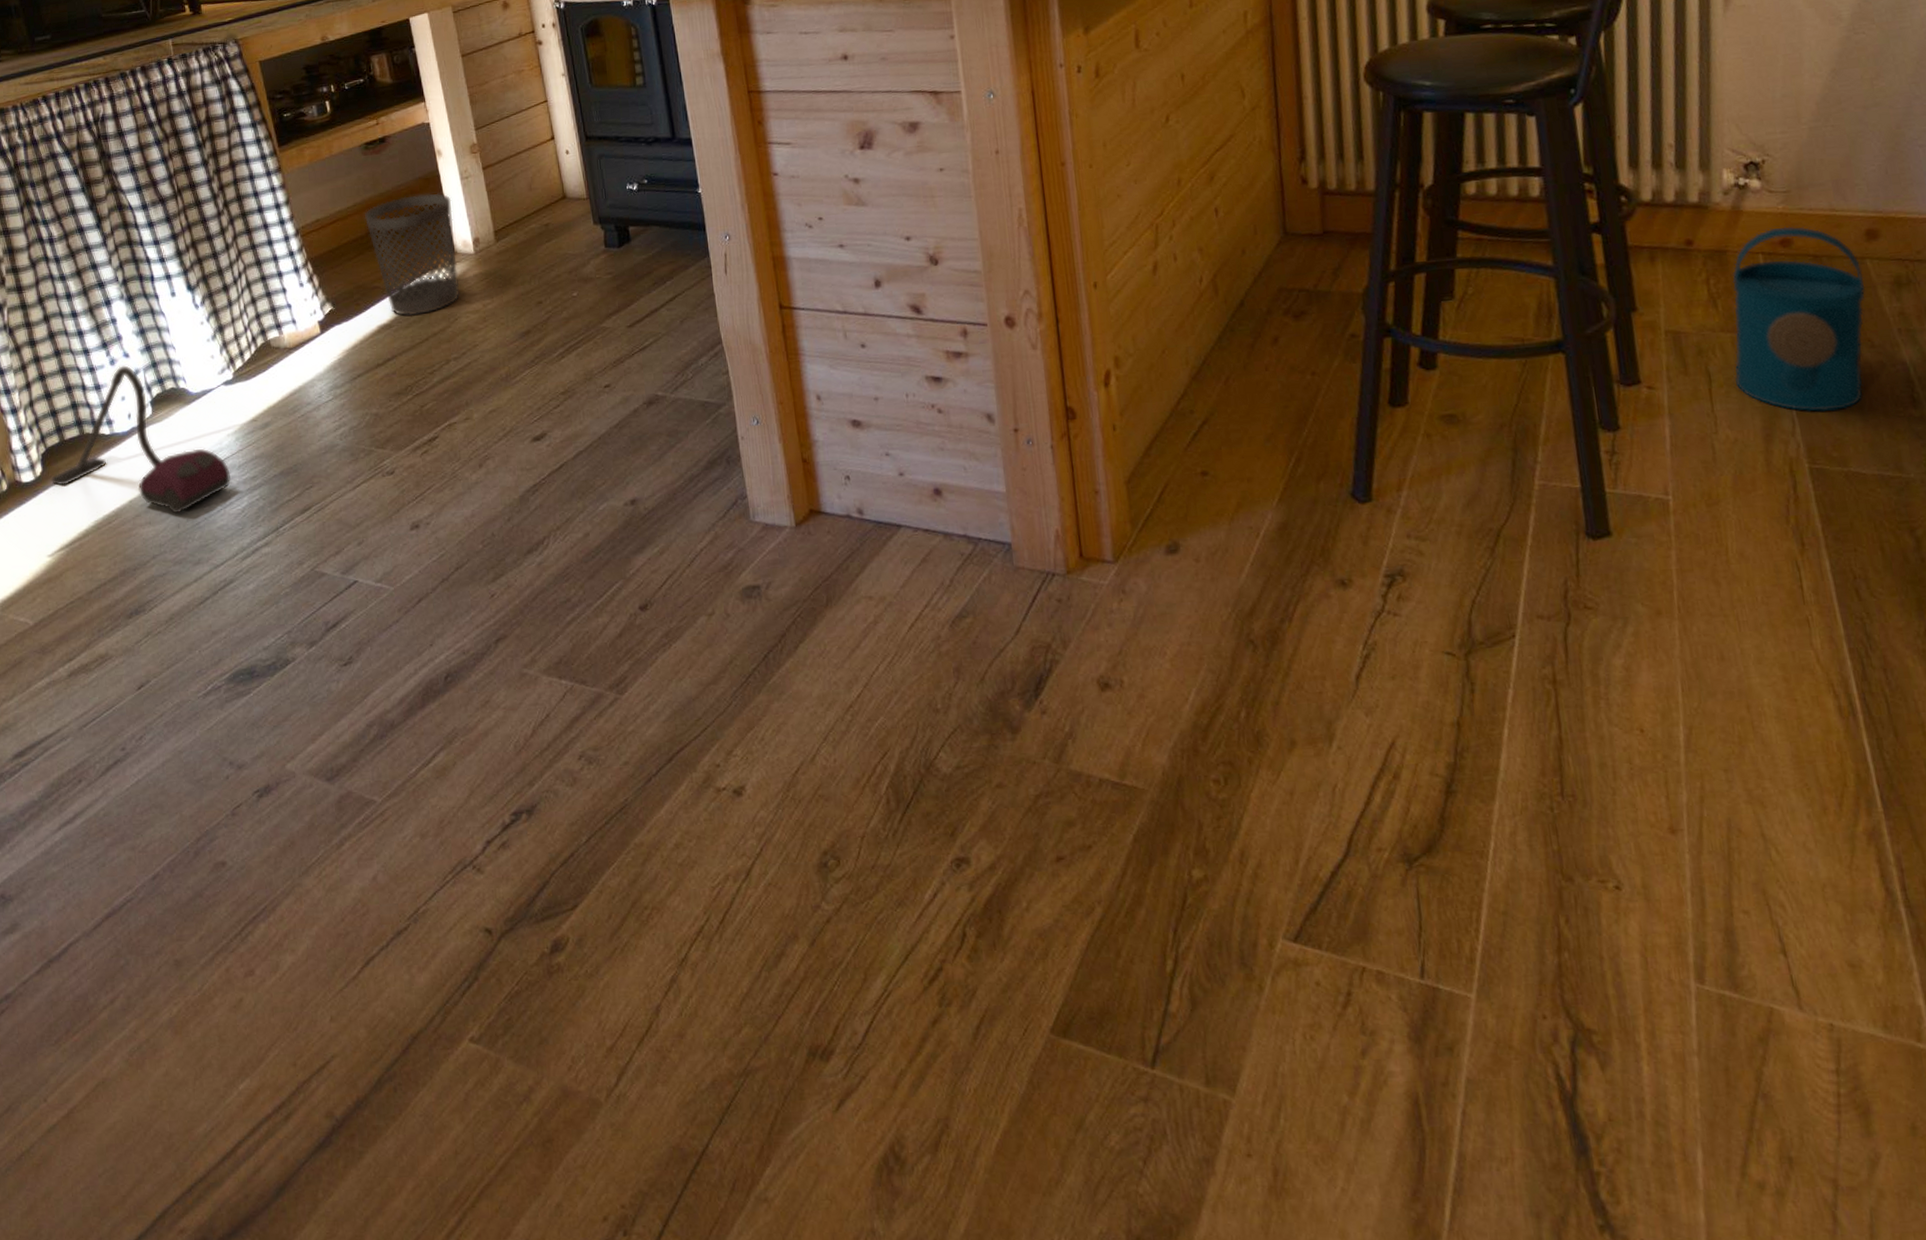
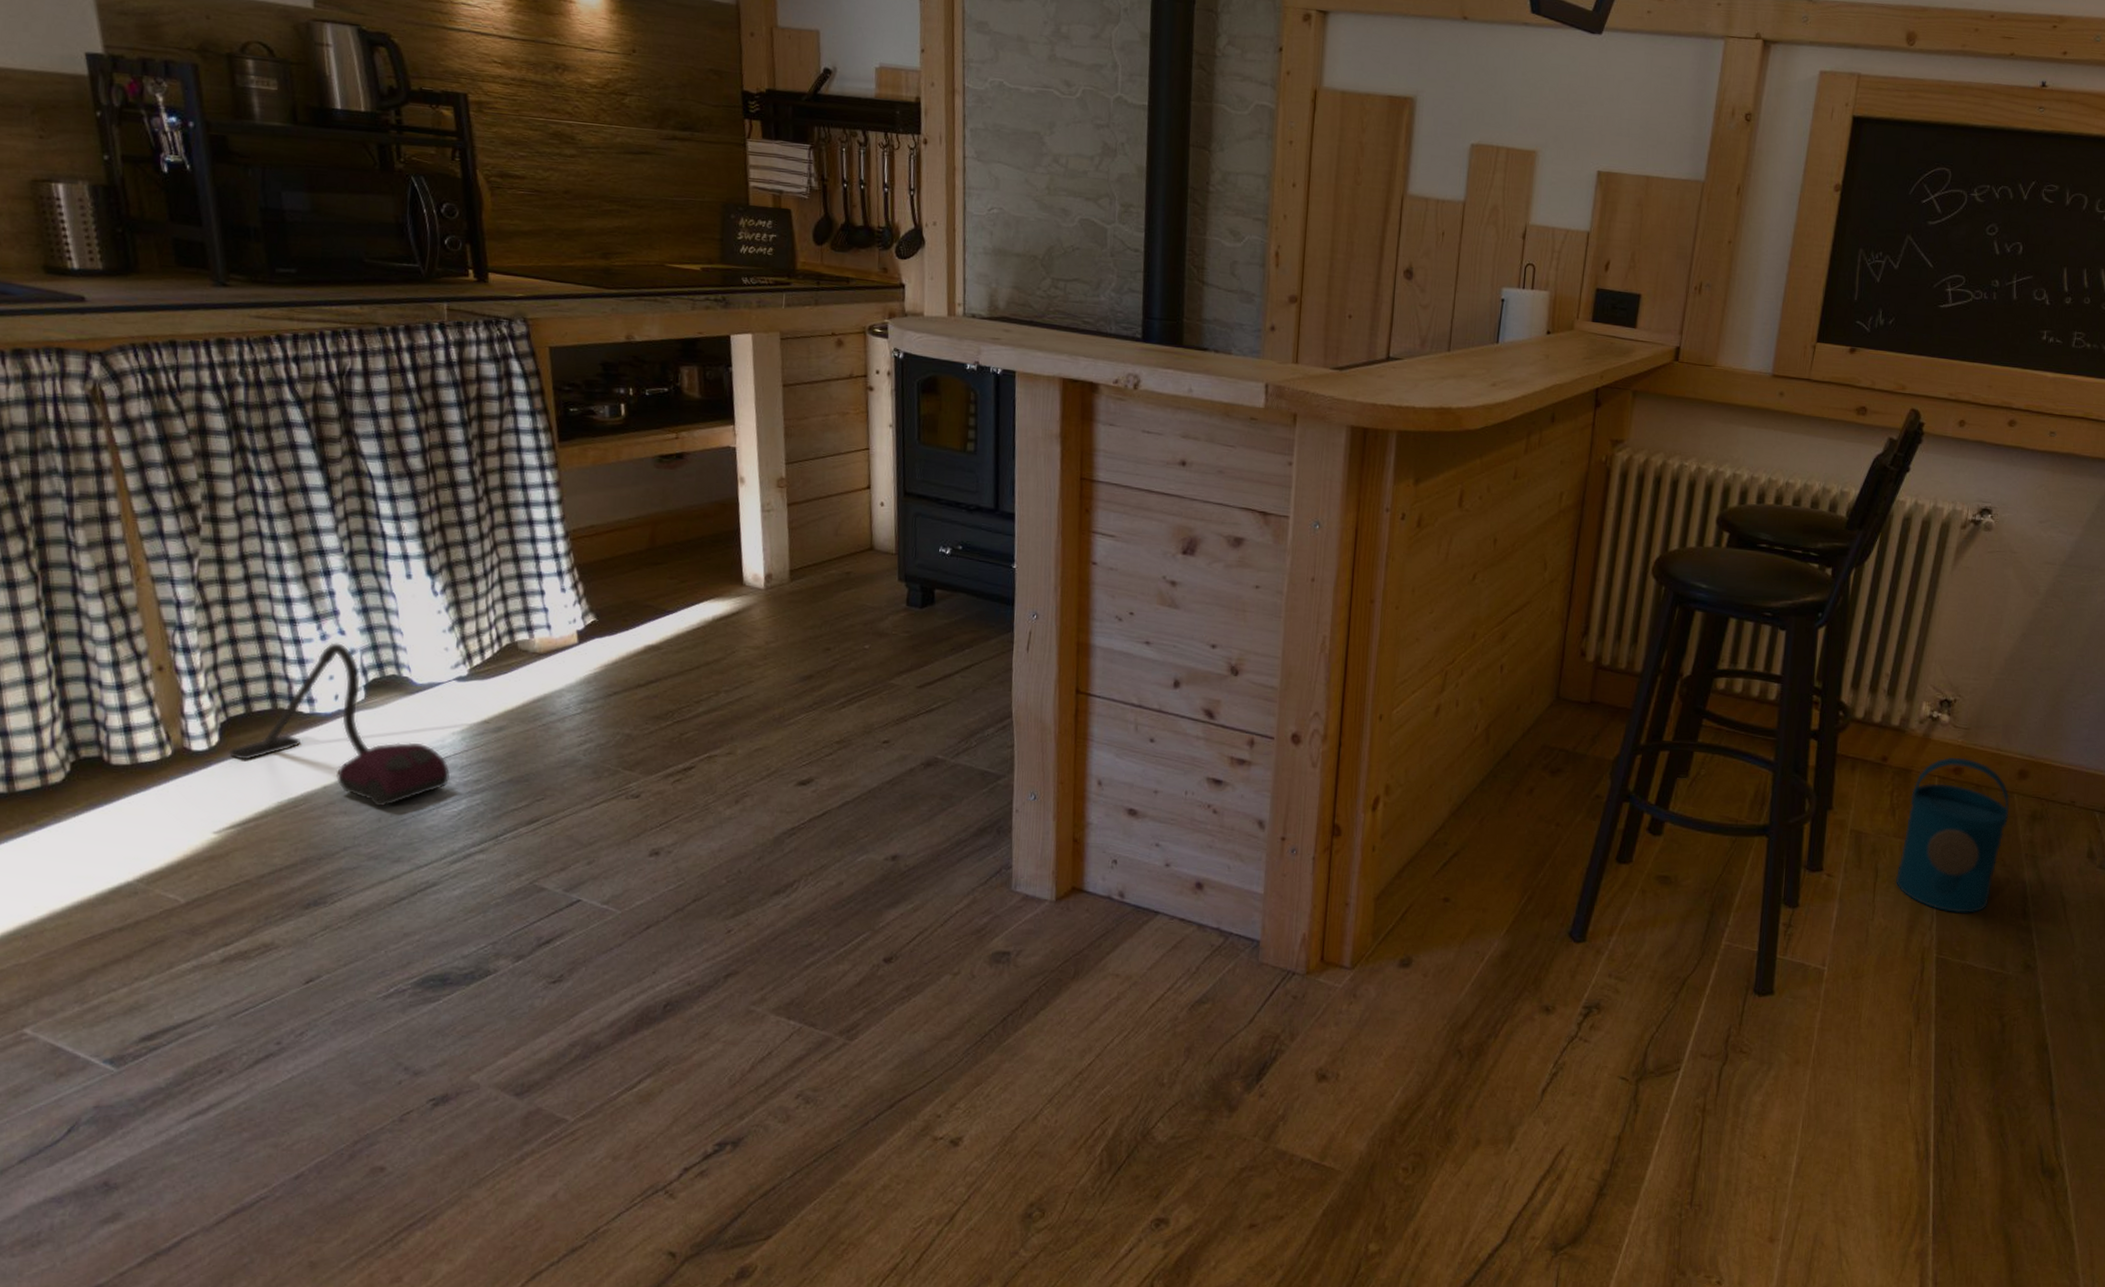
wastebasket: present [364,193,460,316] -> none [646,518,748,642]

